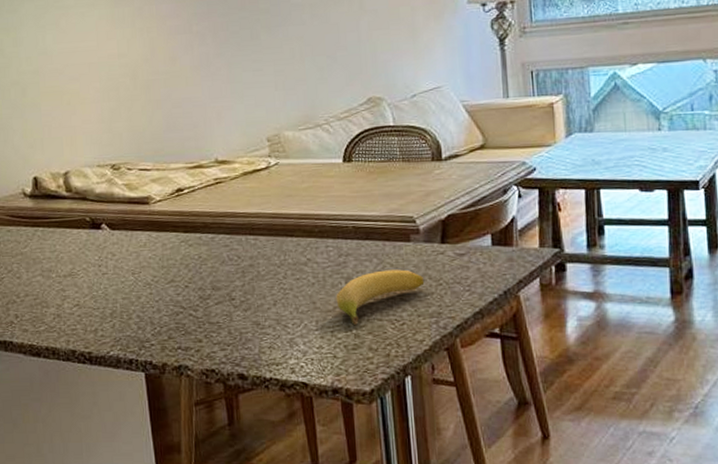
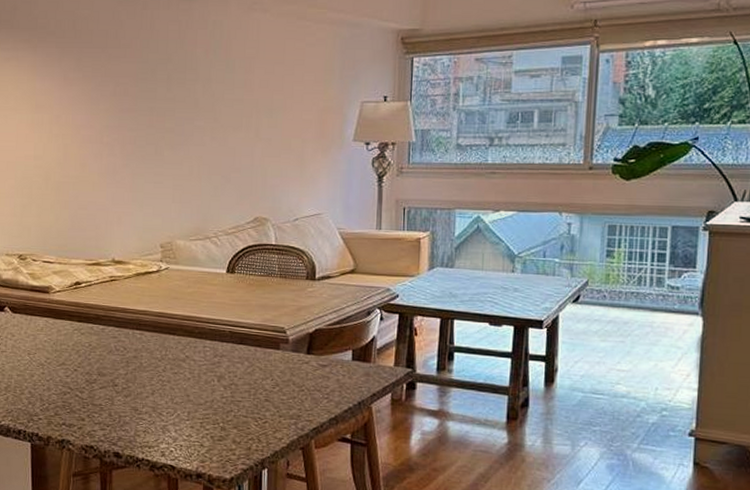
banana: present [336,269,425,325] -> none [208,373,289,419]

